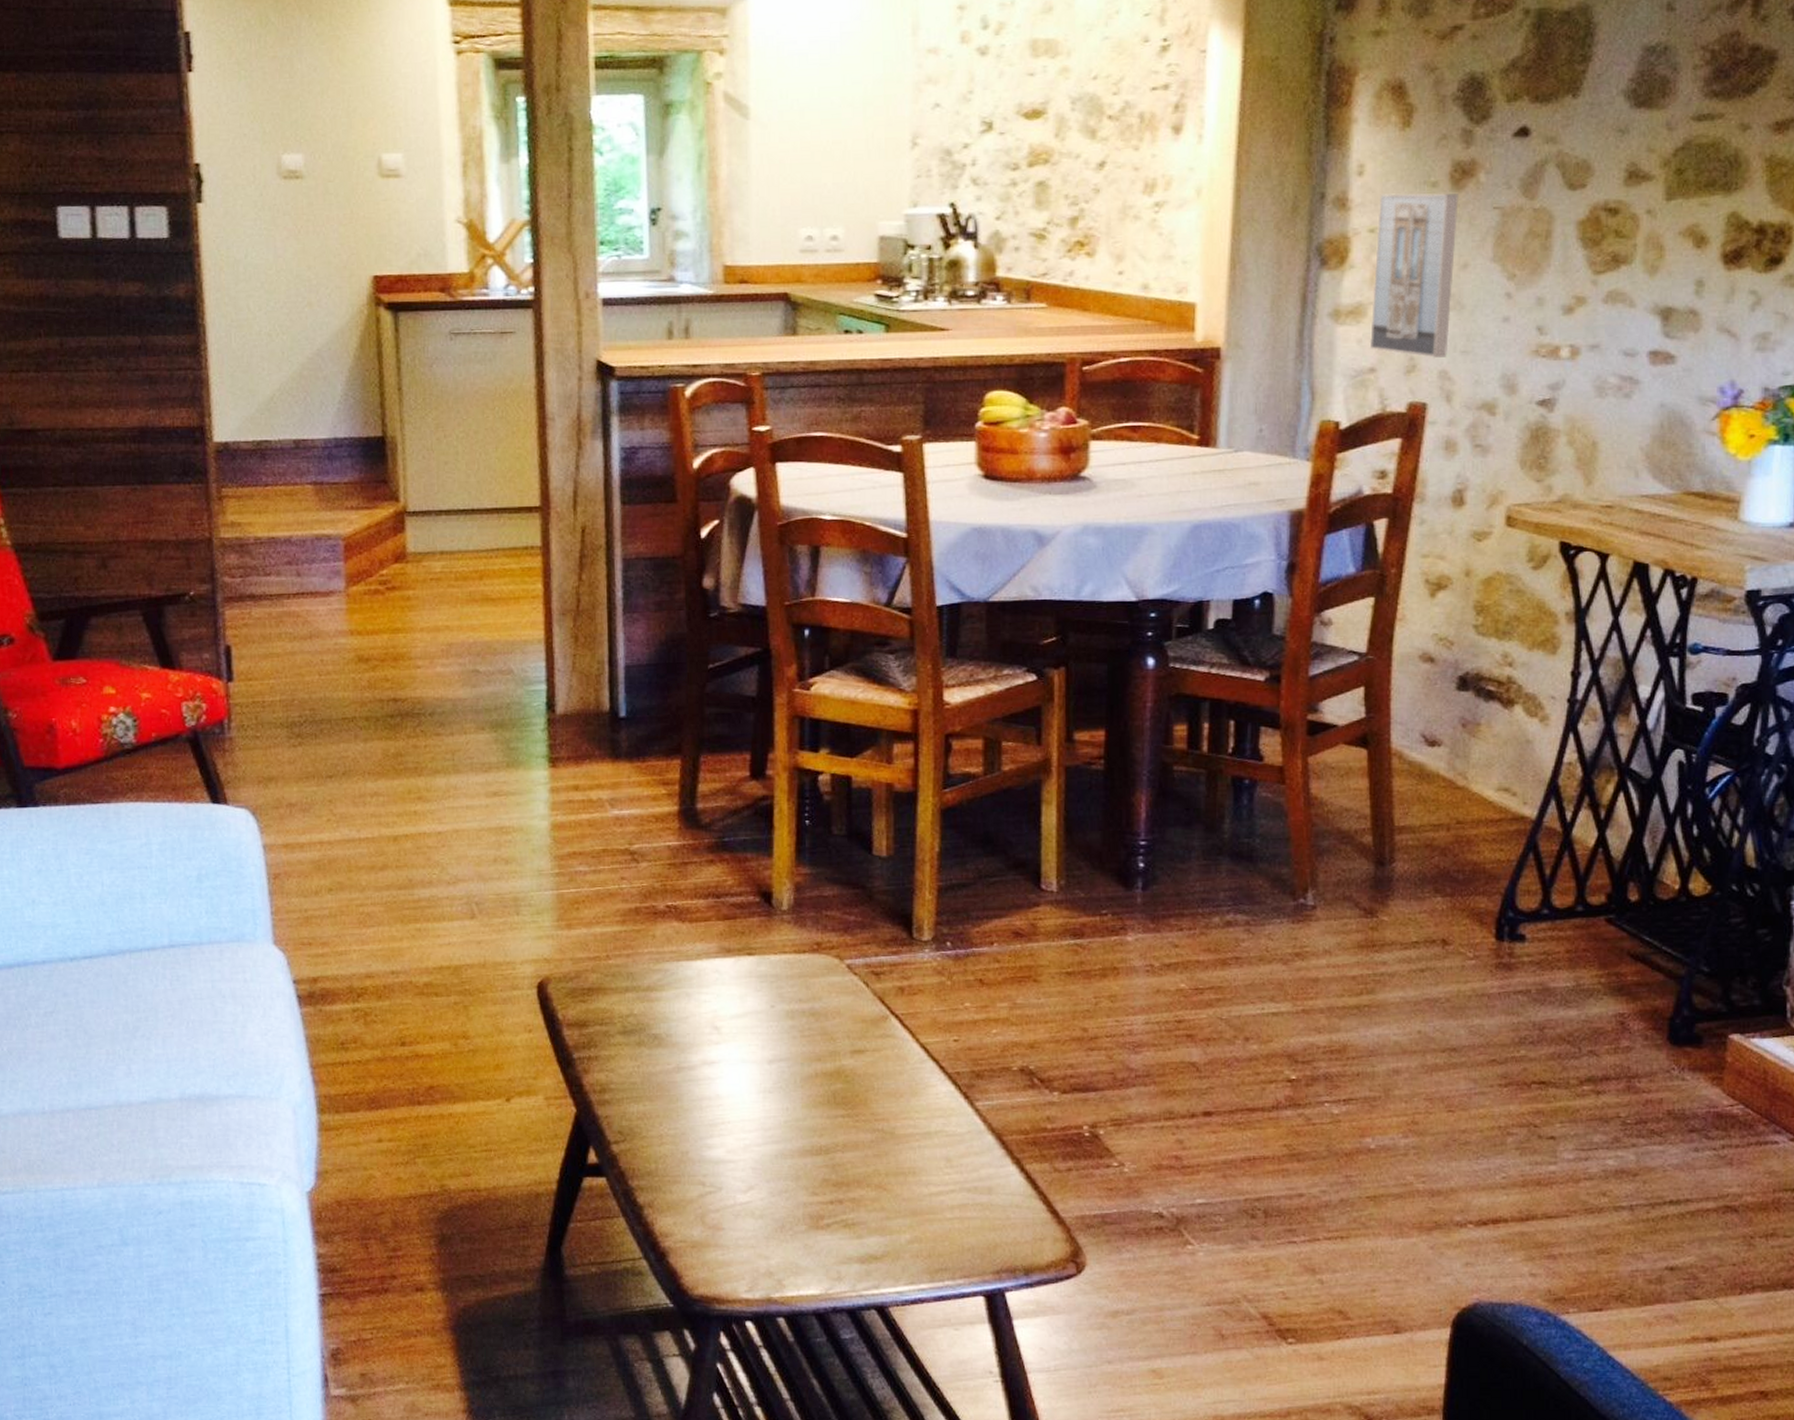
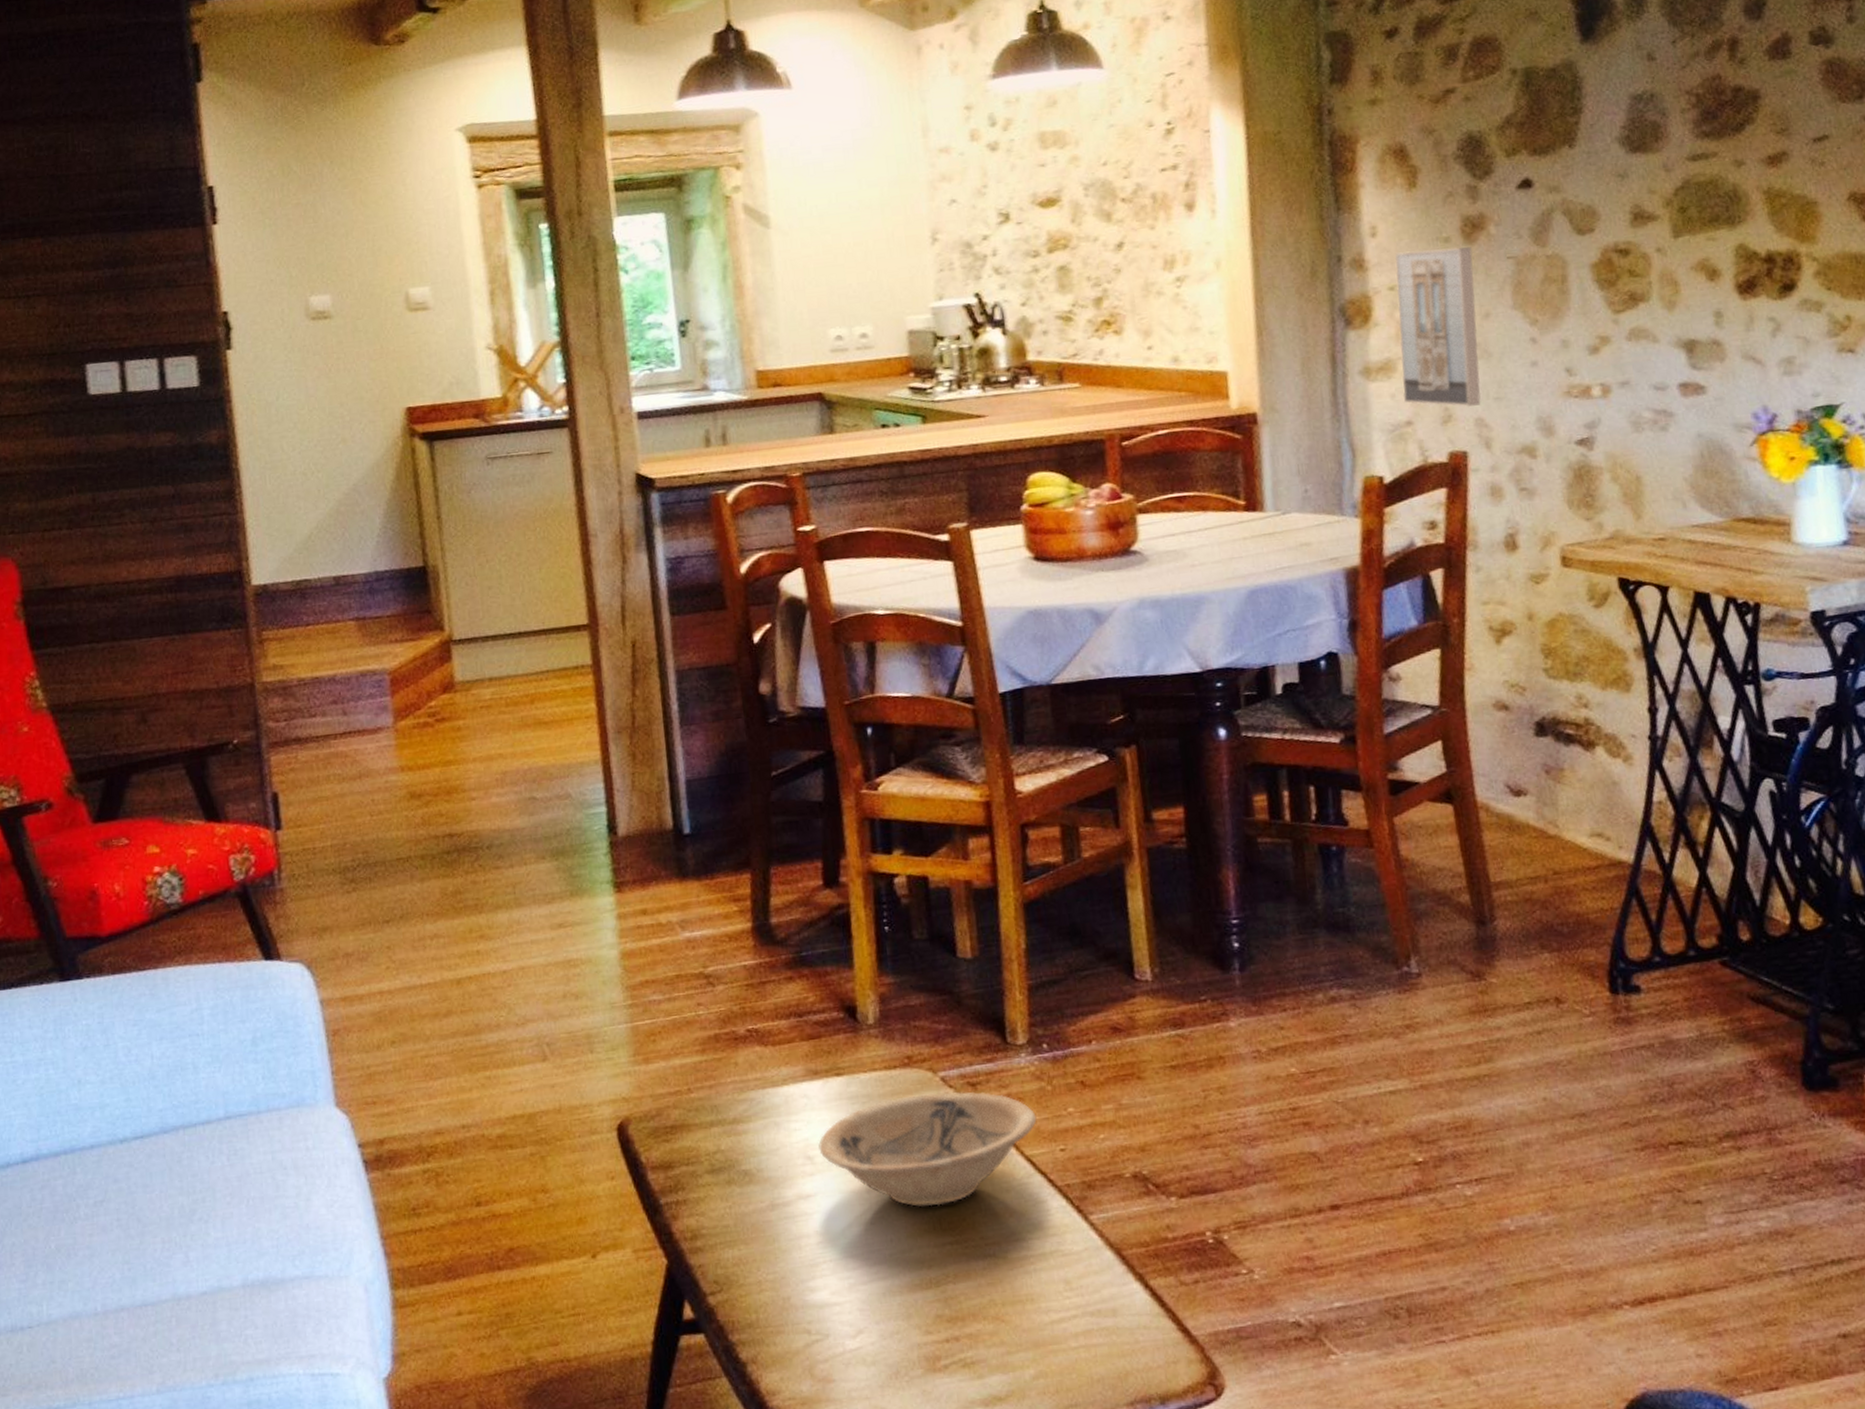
bowl: none [726,979,934,1082] -> present [818,1092,1037,1207]

